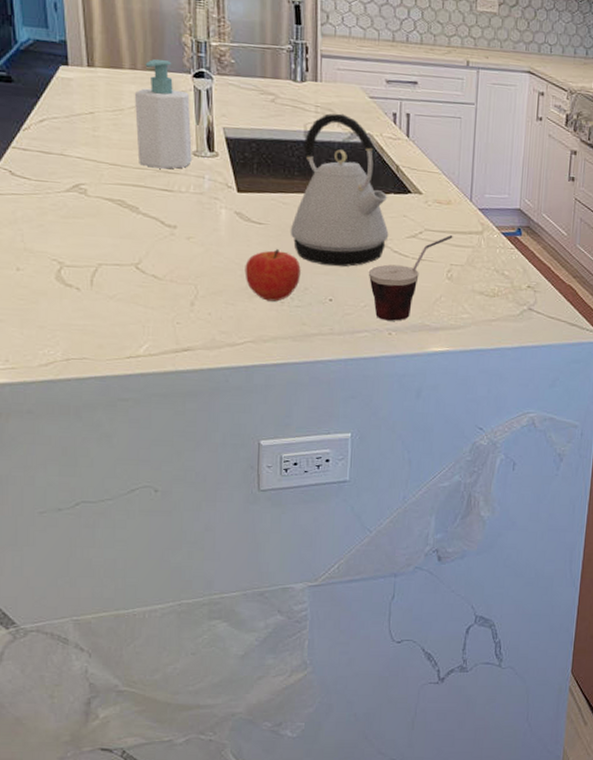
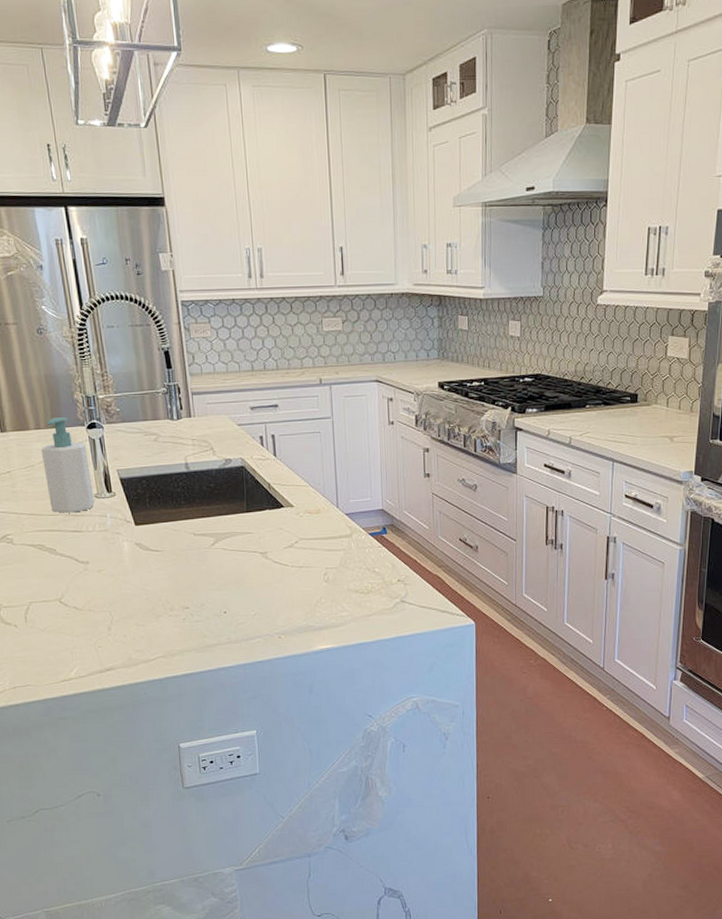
fruit: present [245,249,301,302] -> none [149,572,197,619]
kettle: present [290,113,389,267] -> none [183,443,269,582]
cup: present [368,234,453,321] -> none [254,540,326,626]

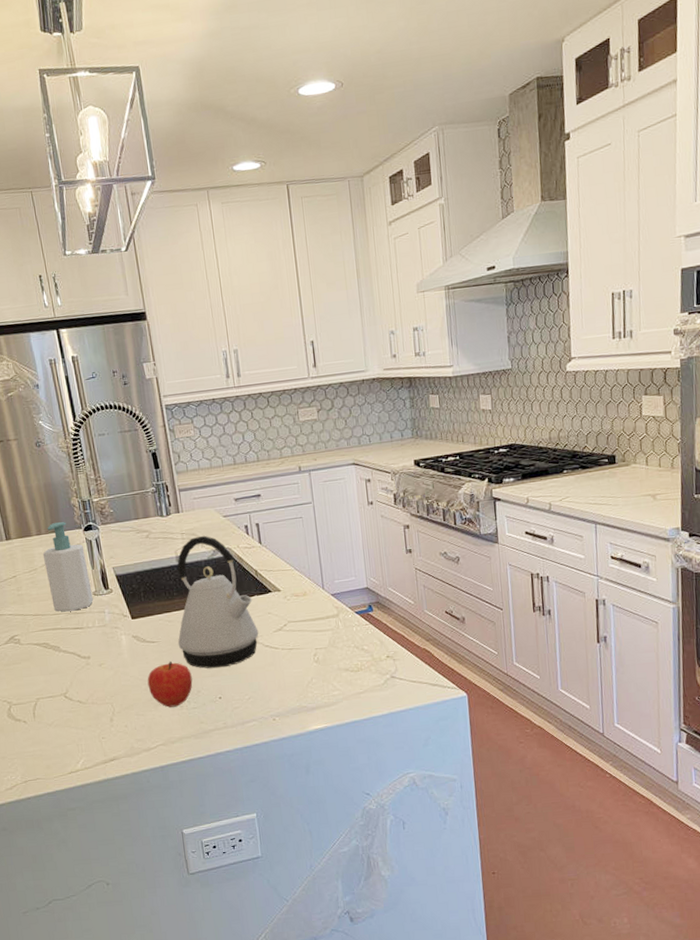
fruit: none [149,572,197,619] -> present [147,661,193,708]
kettle: none [183,443,269,582] -> present [177,535,259,669]

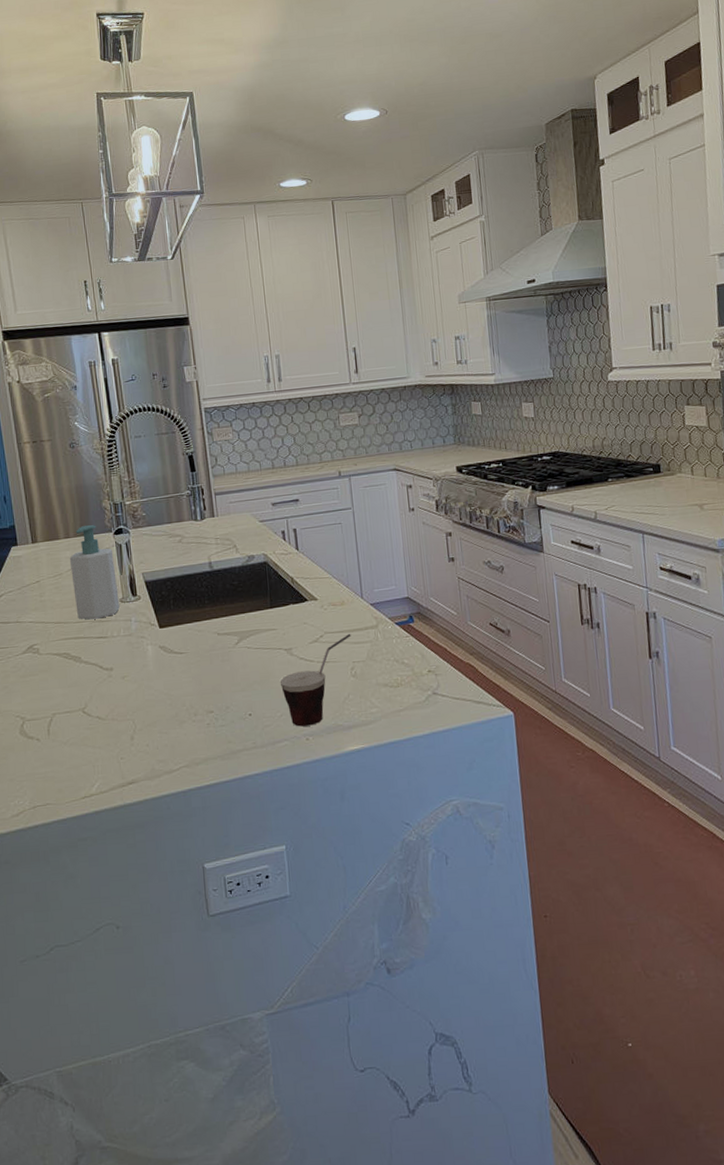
fruit: present [147,661,193,708] -> none [172,674,221,725]
kettle: present [177,535,259,669] -> none [207,540,293,683]
cup: none [247,622,314,708] -> present [279,633,351,727]

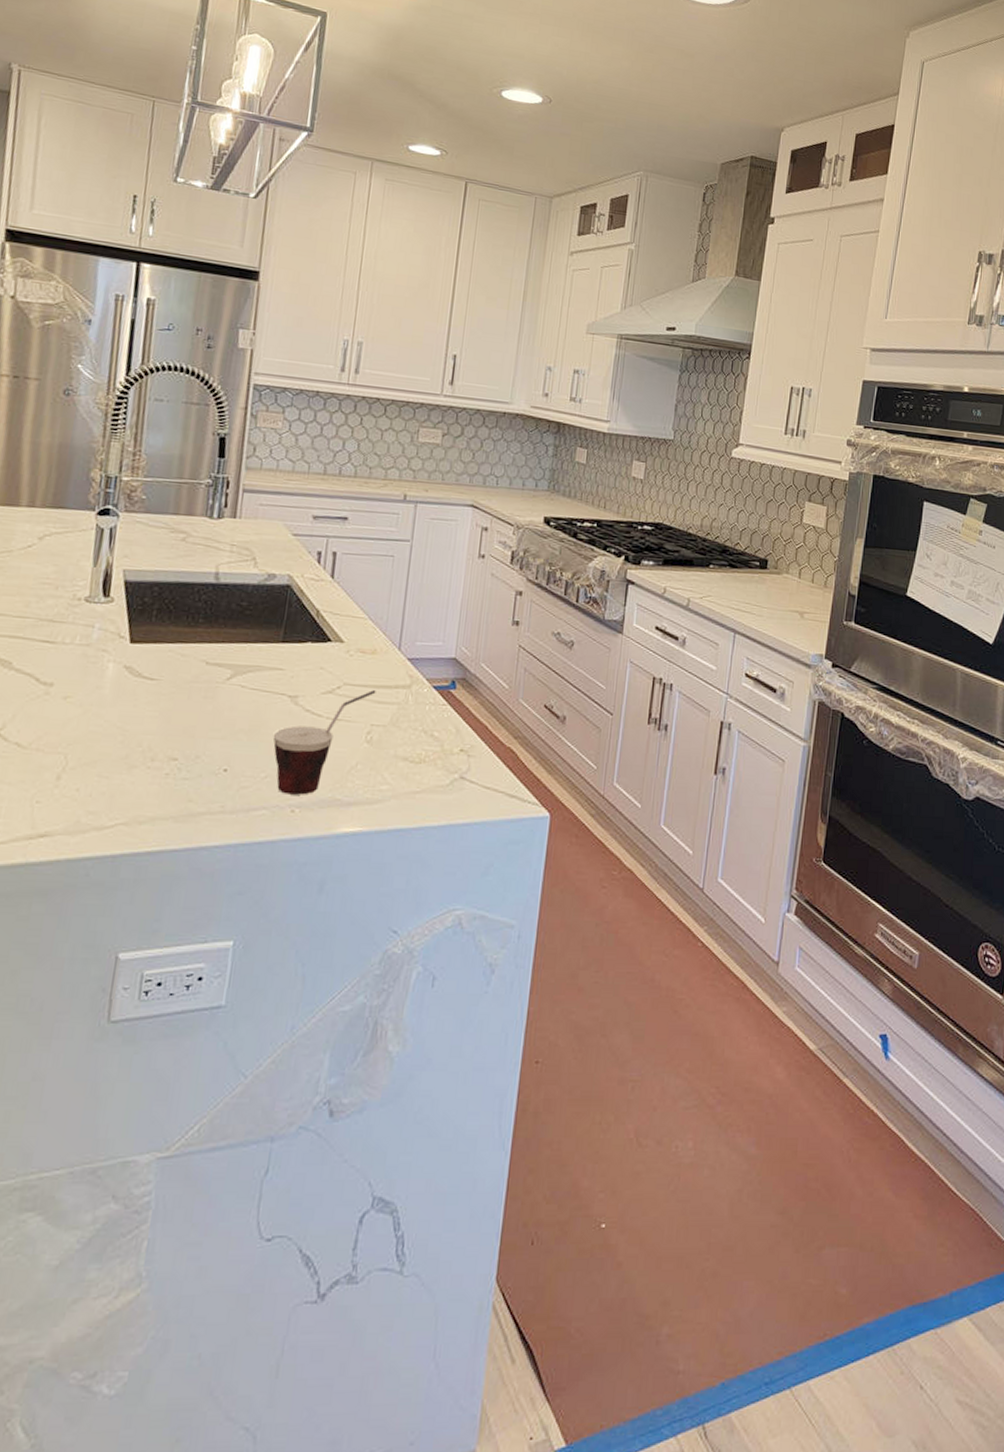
soap bottle: present [69,525,120,620] -> none [20,496,90,617]

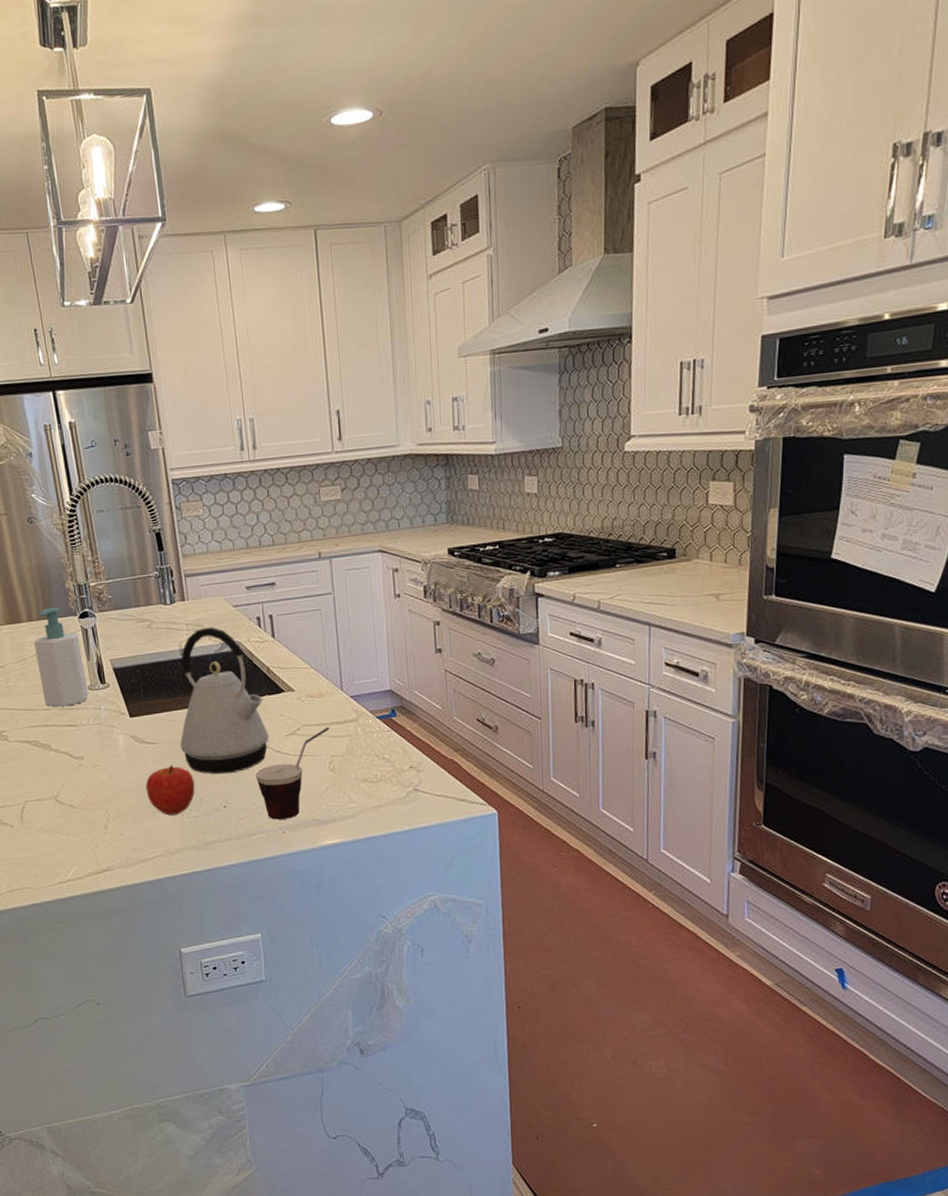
soap bottle: none [20,496,90,617] -> present [33,608,88,707]
fruit: none [126,710,194,773] -> present [145,765,195,815]
kettle: none [186,552,304,730] -> present [179,626,269,775]

